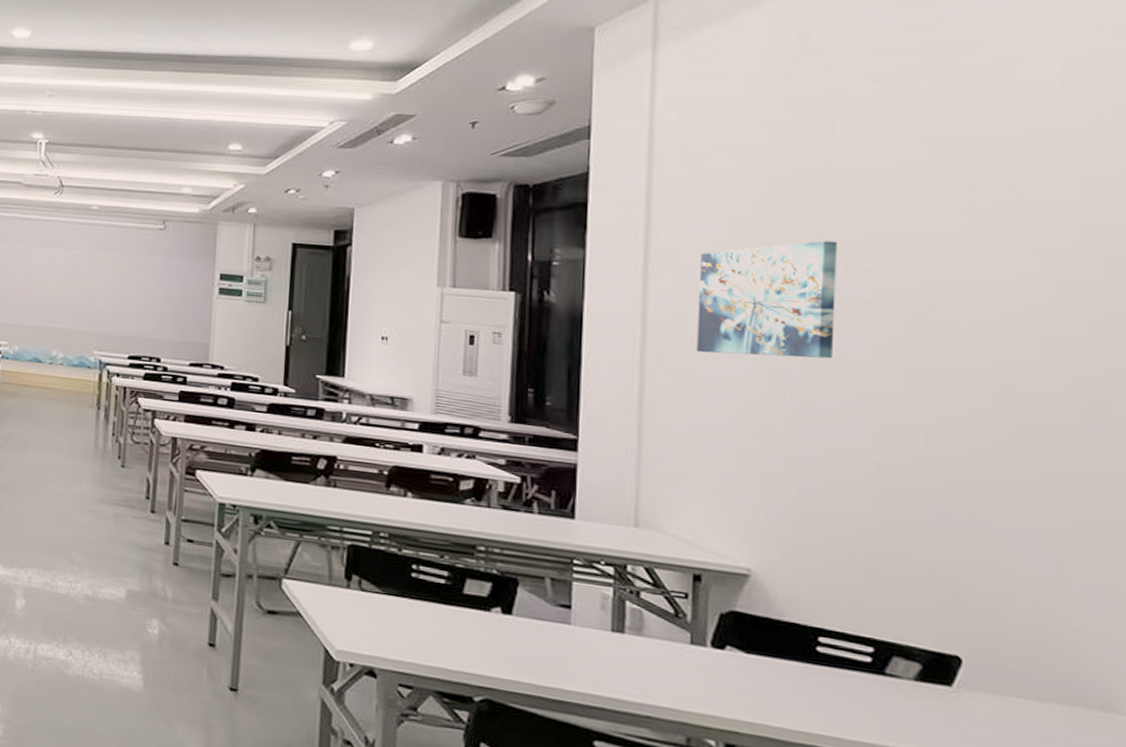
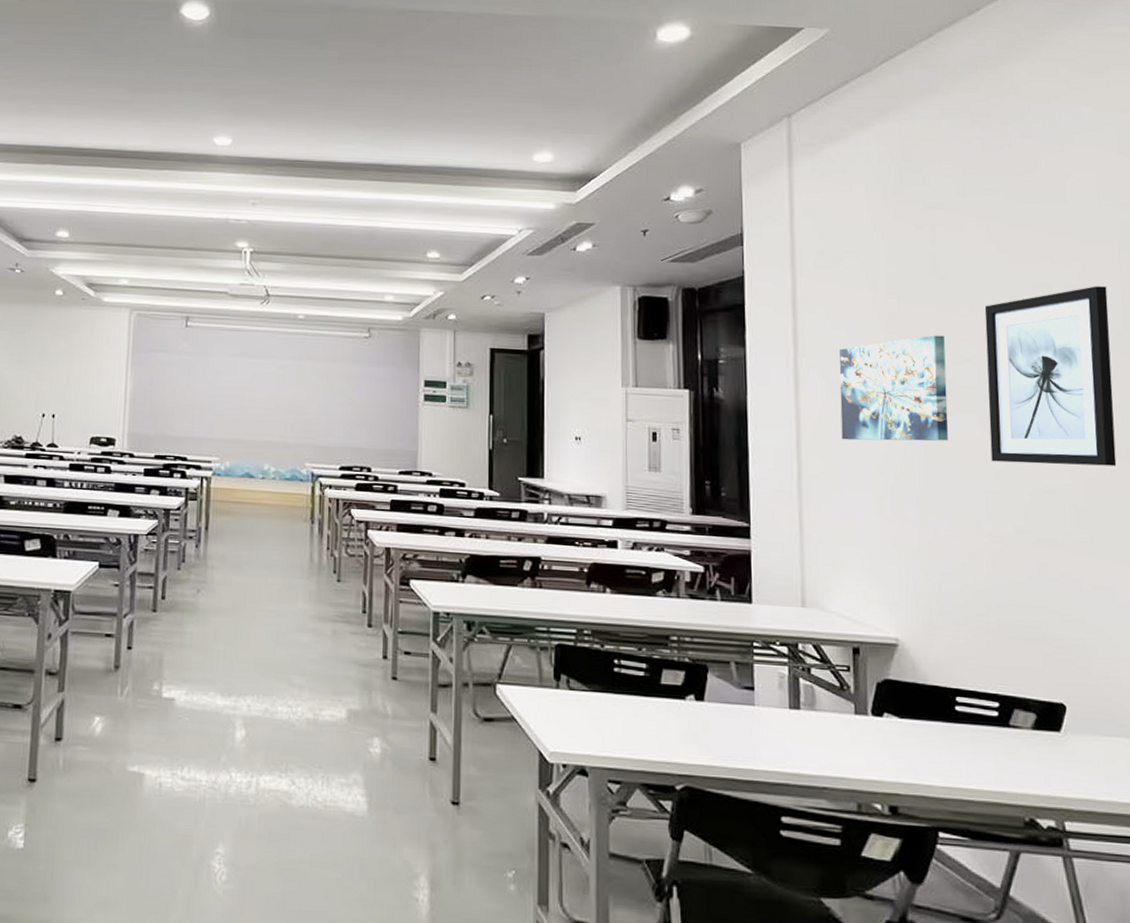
wall art: none [887,188,1064,397] -> present [984,286,1117,466]

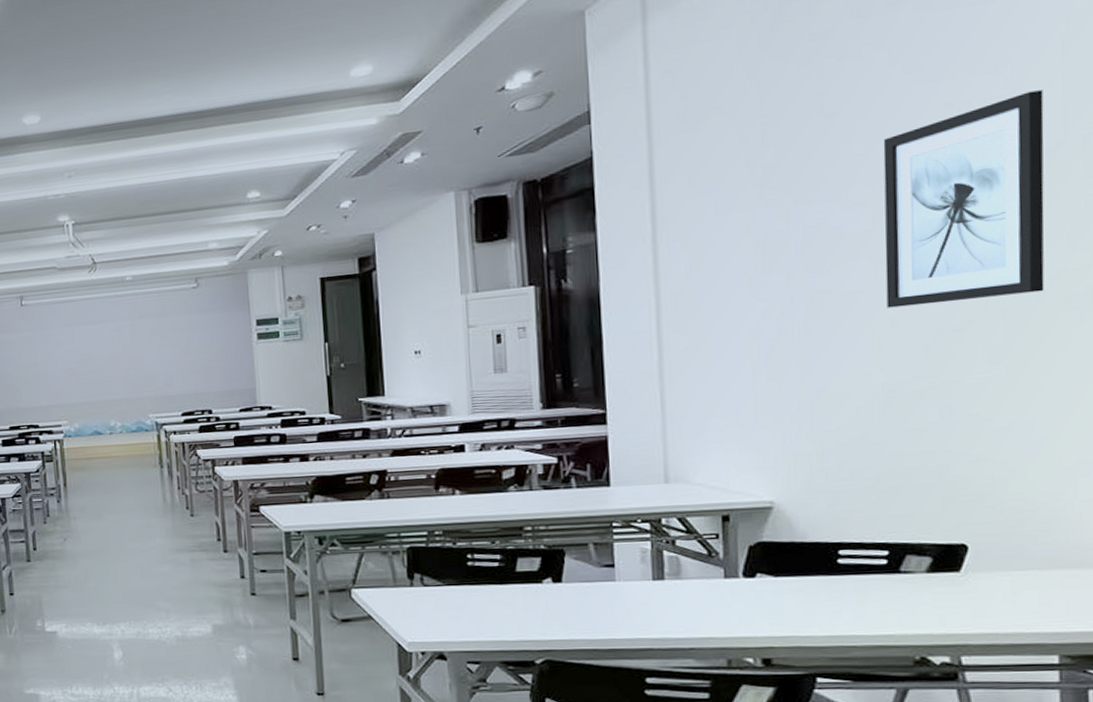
wall art: present [839,335,948,441] -> none [705,181,835,311]

